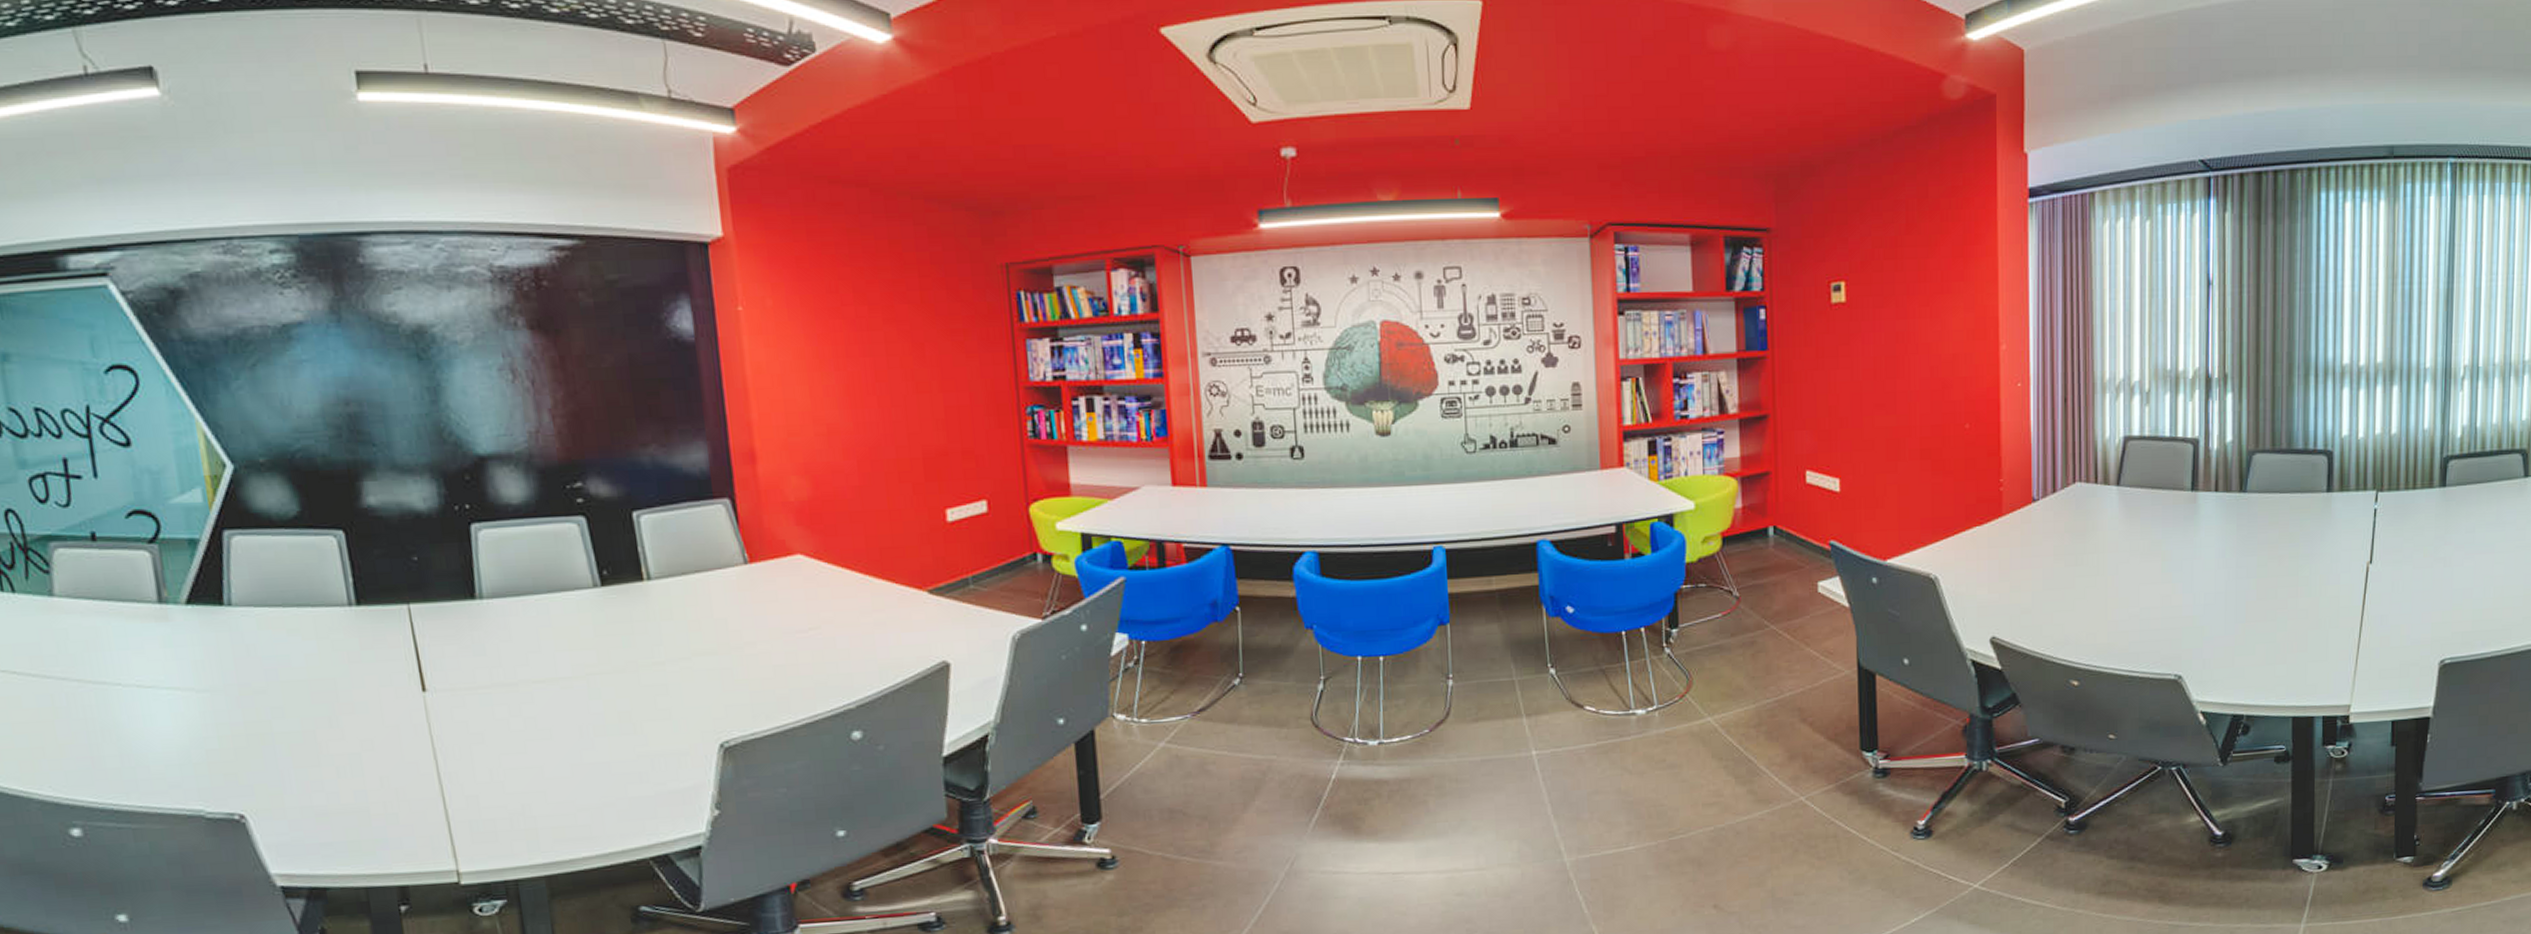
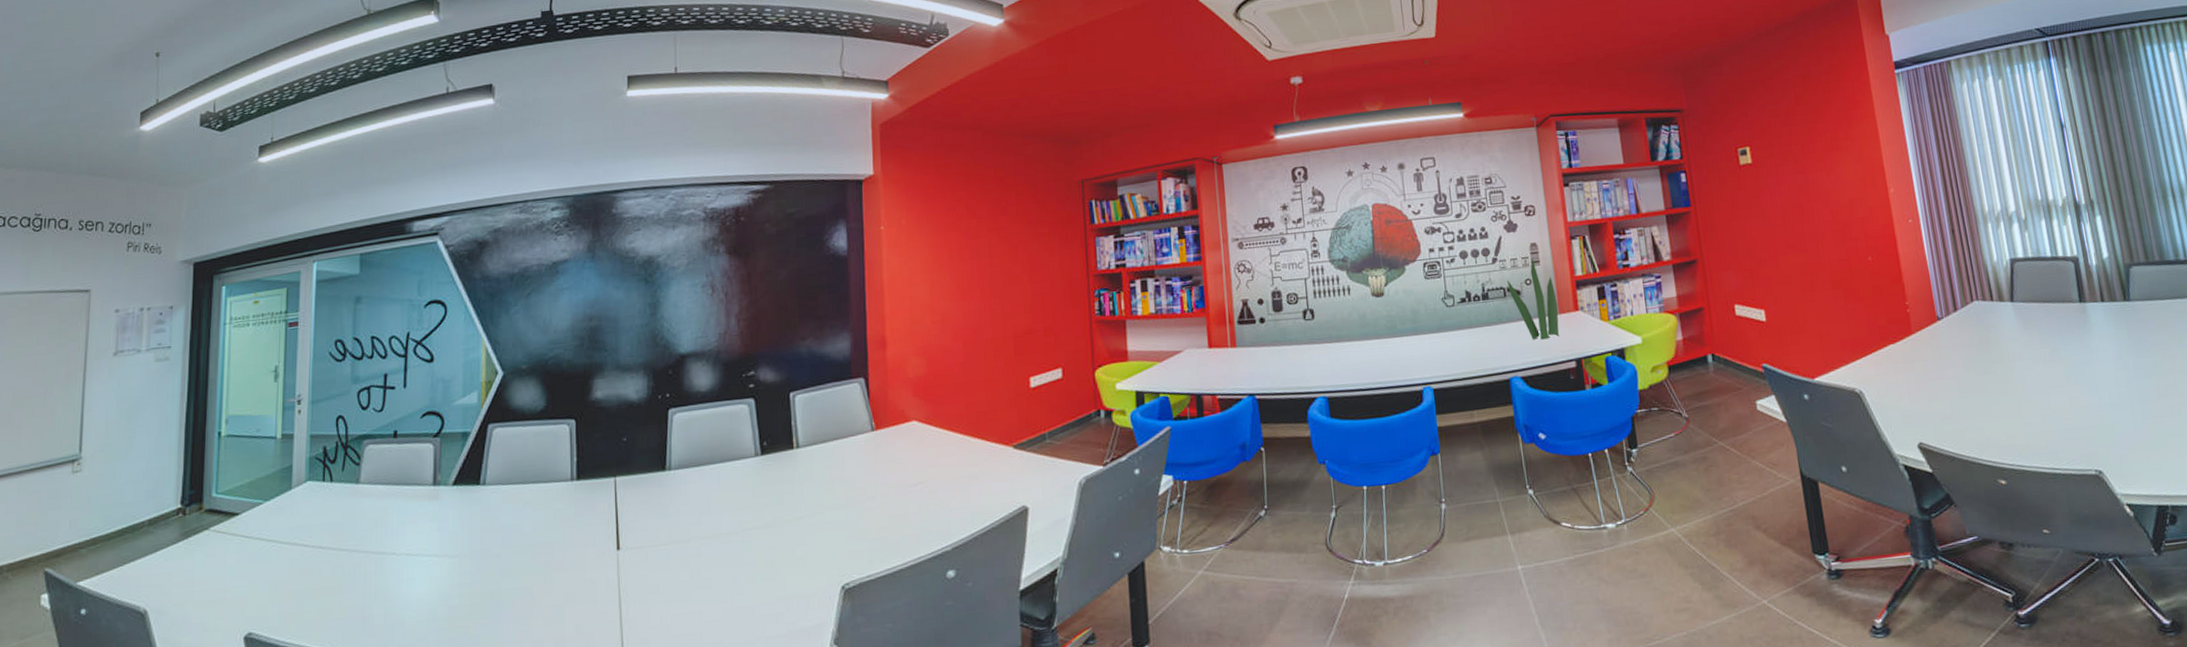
plant: none [1542,400,1600,499] -> present [1507,258,1559,340]

